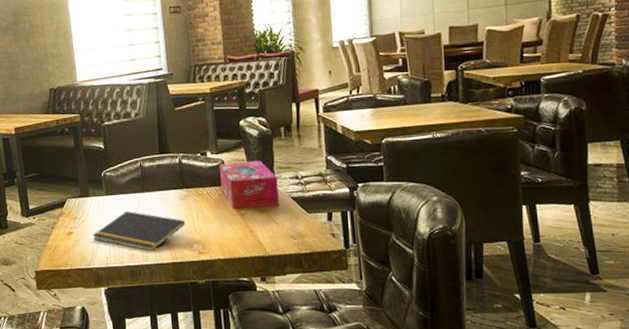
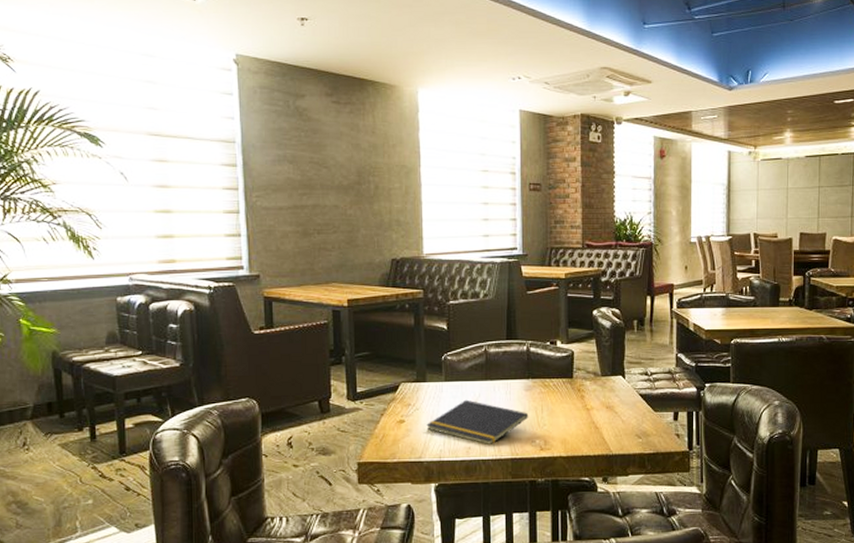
tissue box: present [219,160,279,209] -> none [569,353,627,403]

